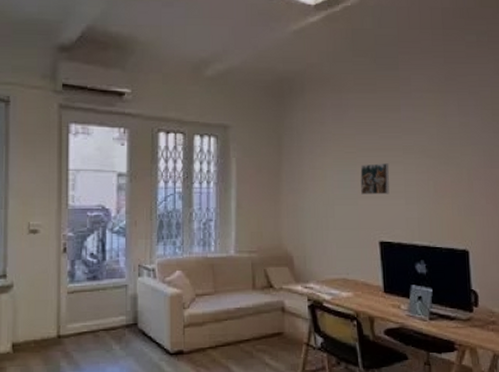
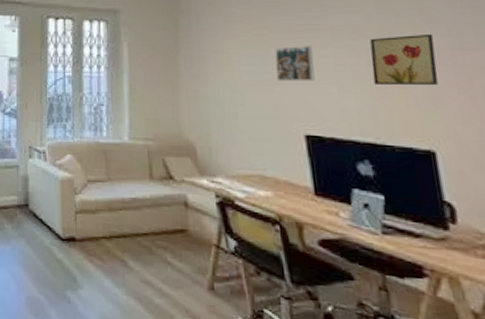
wall art: none [430,153,475,196] -> present [370,33,438,85]

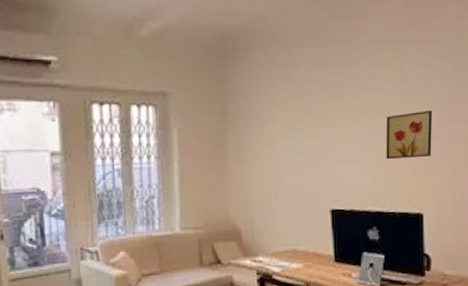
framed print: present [274,46,315,81] -> none [311,125,342,161]

